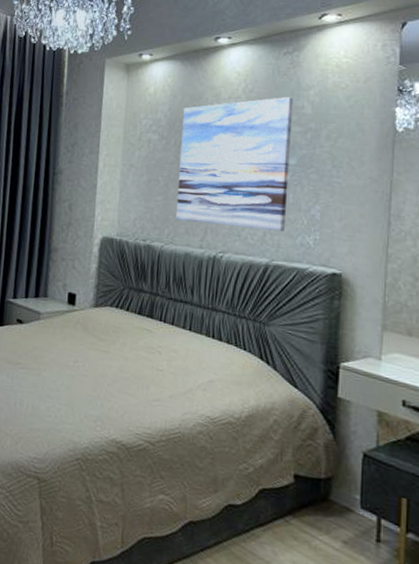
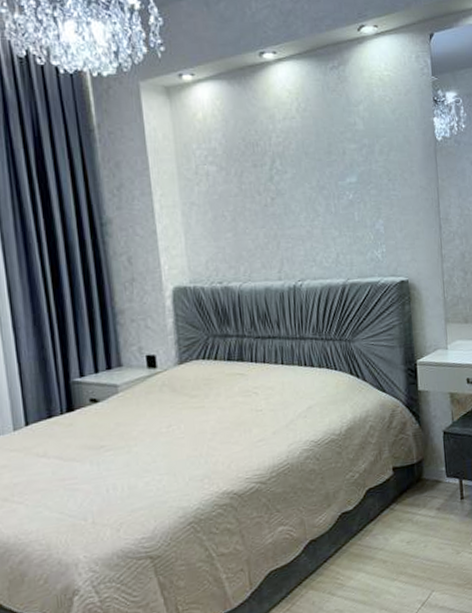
wall art: present [176,97,294,231] -> none [239,114,355,255]

